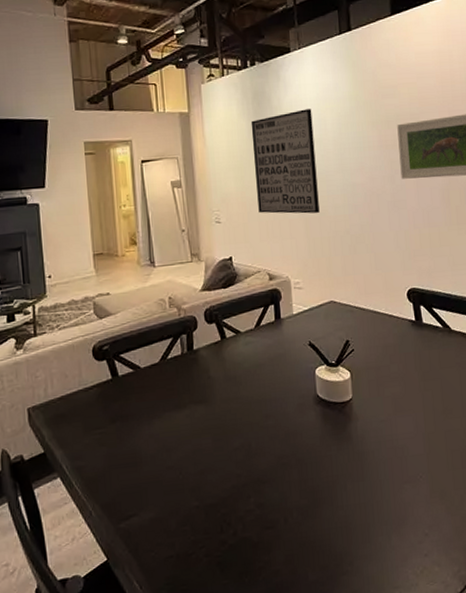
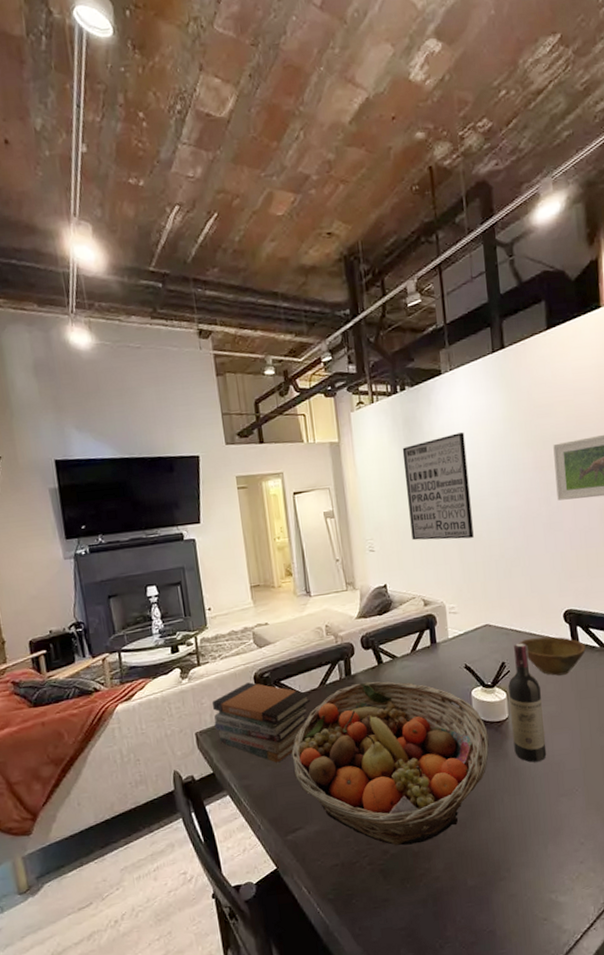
book stack: none [46,355,151,443] -> present [211,682,311,763]
fruit basket: none [128,357,333,536] -> present [291,681,489,846]
wine bottle: none [352,321,391,446] -> present [508,643,547,762]
bowl: none [363,315,429,356] -> present [519,636,586,676]

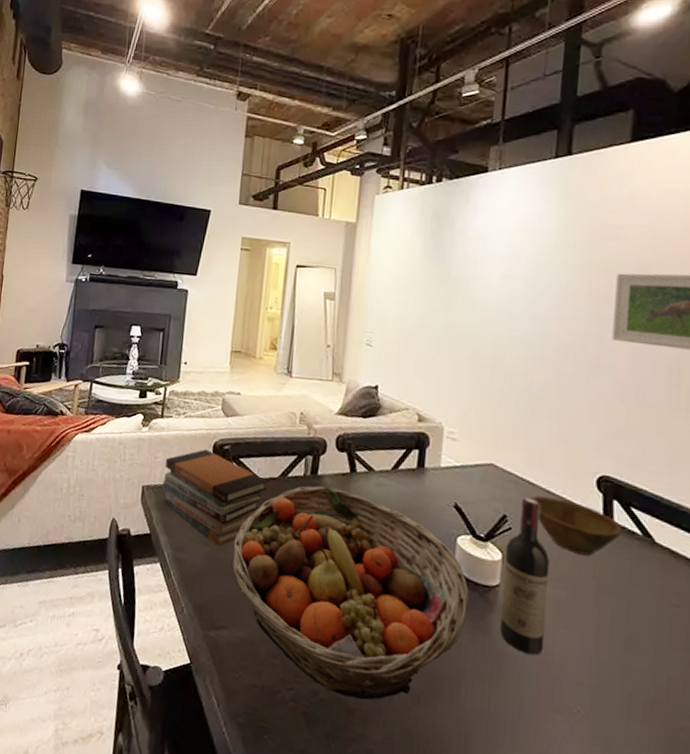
wall art: present [402,432,474,541] -> none [418,238,504,360]

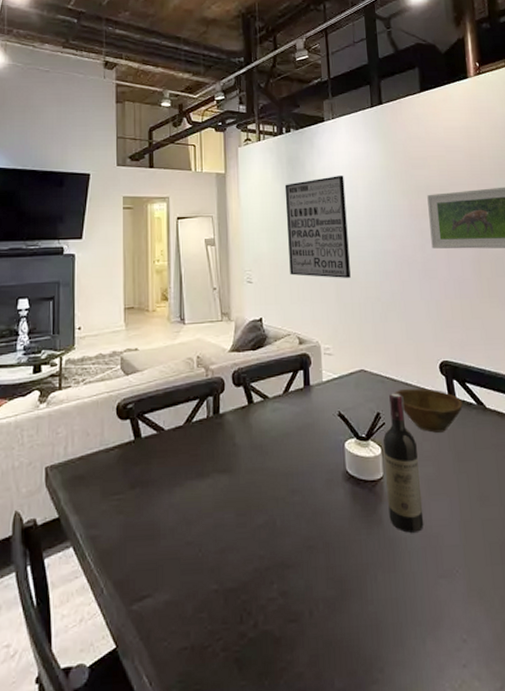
book stack: present [162,449,268,546] -> none [67,413,174,511]
fruit basket: present [231,485,469,700] -> none [147,423,362,628]
wall art: none [418,238,504,360] -> present [284,176,351,279]

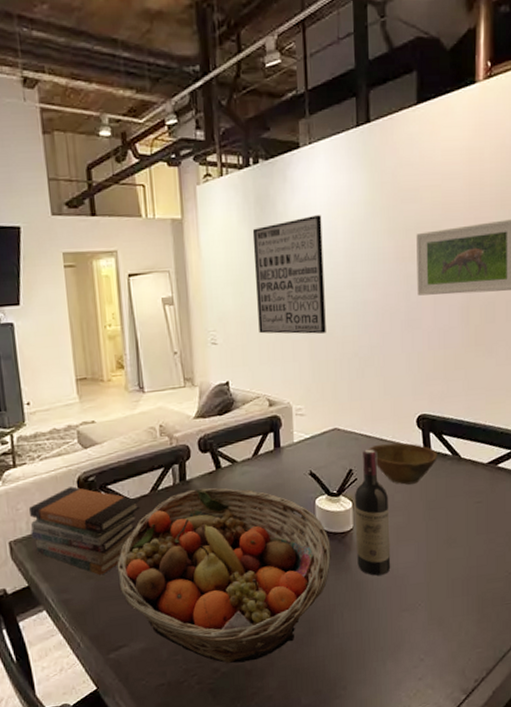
book stack: none [67,413,174,511] -> present [28,486,140,576]
fruit basket: none [147,423,362,628] -> present [117,487,331,664]

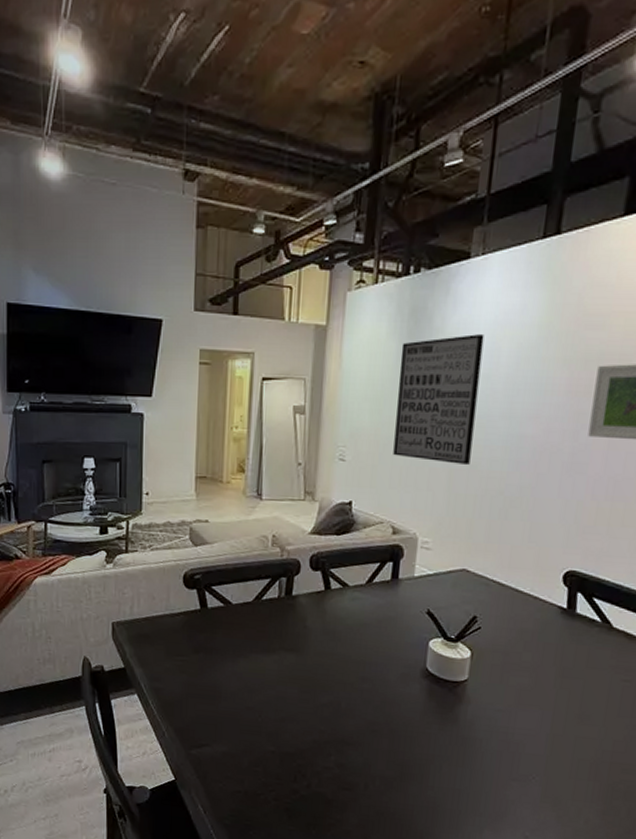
book stack: present [28,486,140,576] -> none [133,581,242,673]
fruit basket: present [117,487,331,664] -> none [209,605,439,792]
wine bottle: present [355,449,391,576] -> none [466,598,515,736]
bowl: present [368,443,437,485] -> none [499,595,583,646]

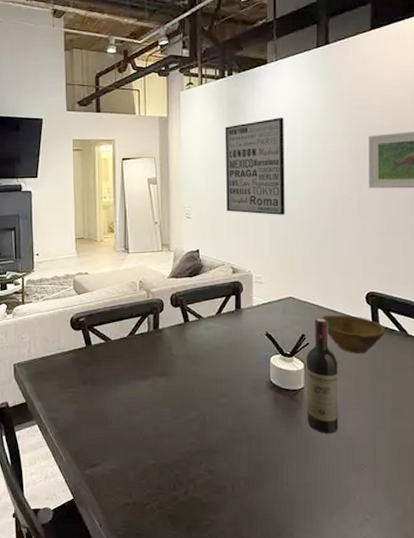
wine bottle: none [466,598,515,736] -> present [307,318,339,433]
bowl: none [499,595,583,646] -> present [320,314,385,353]

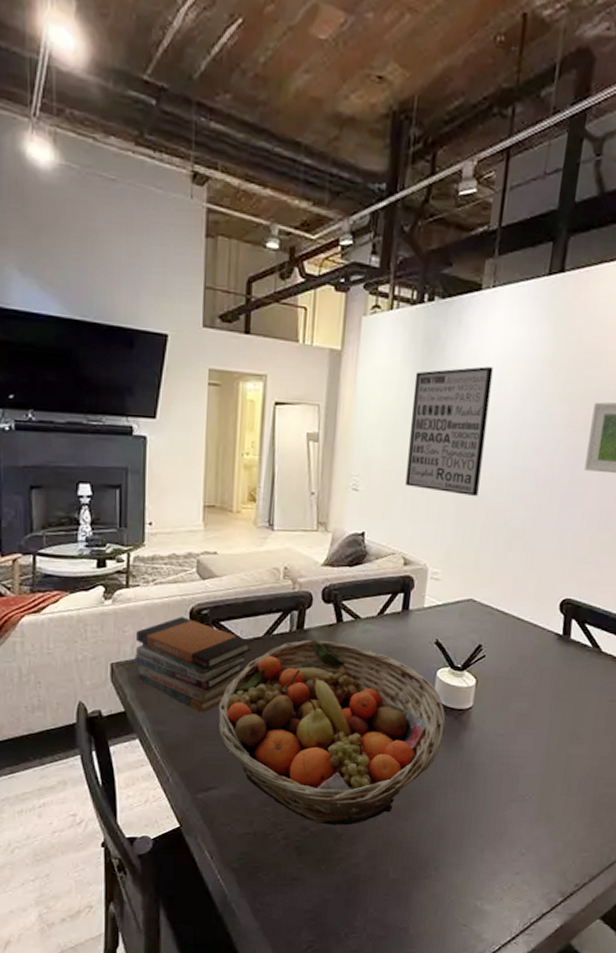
book stack: none [31,324,120,401] -> present [134,617,252,713]
fruit basket: none [97,337,283,495] -> present [217,639,446,826]
wine bottle: present [307,318,339,433] -> none [470,626,516,760]
bowl: present [320,314,385,353] -> none [502,623,577,671]

